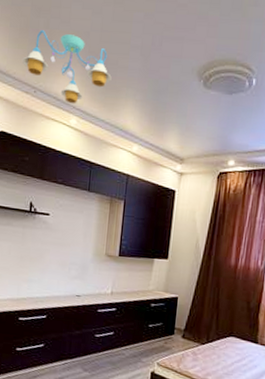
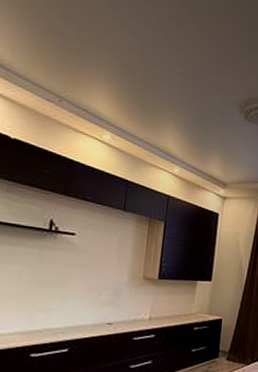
ceiling light fixture: present [21,30,112,104] -> none [44,39,152,120]

